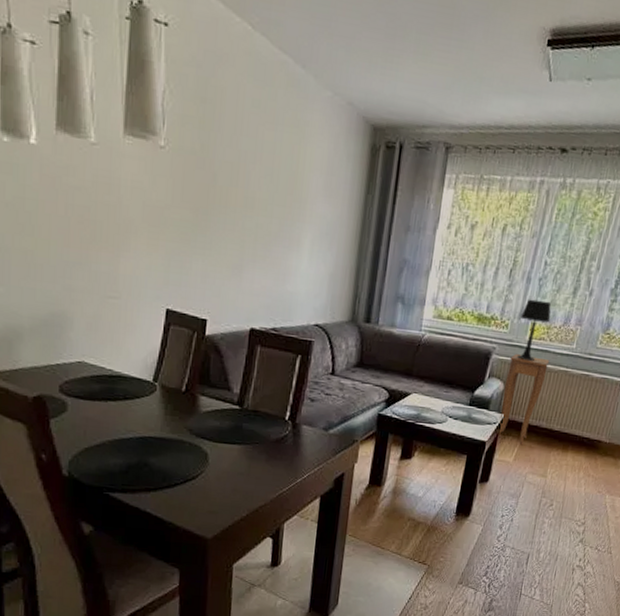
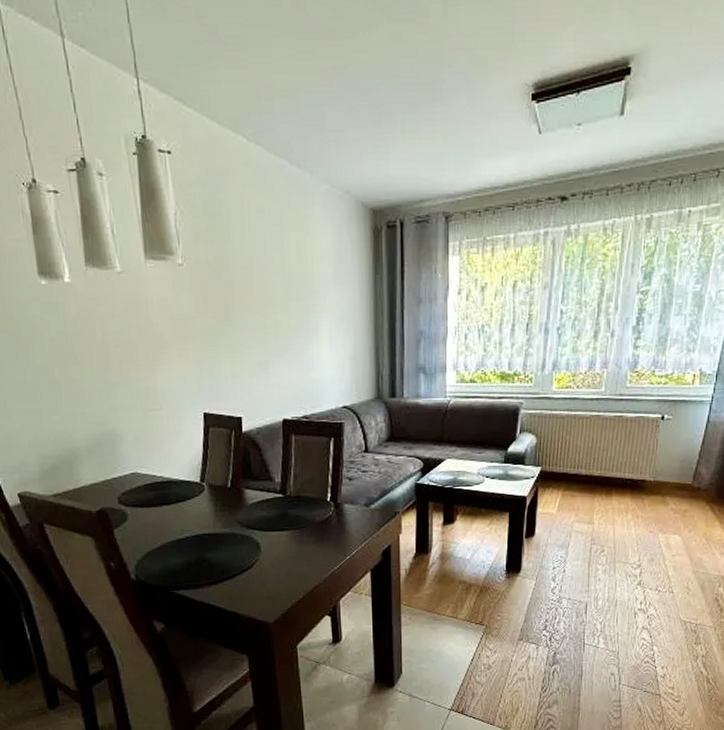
side table: present [497,353,550,446] -> none [536,405,580,496]
table lamp: present [517,299,552,361] -> none [544,349,575,410]

